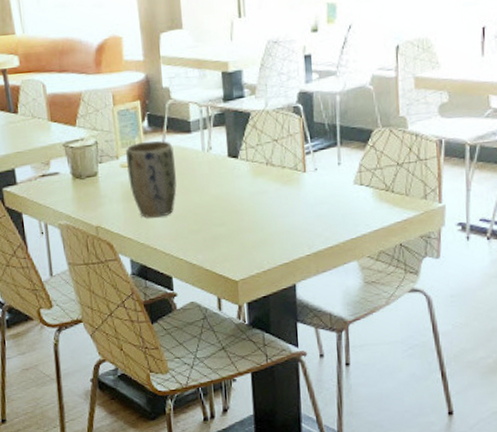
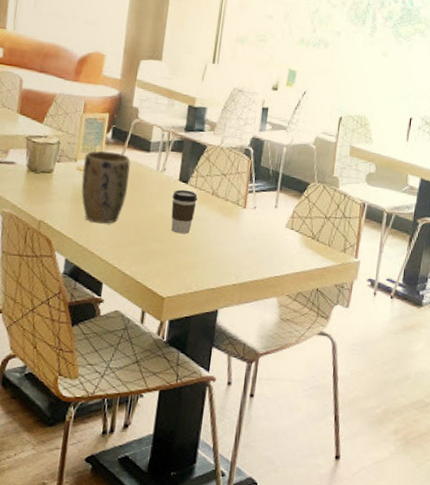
coffee cup: none [224,165,252,213] -> present [171,189,198,234]

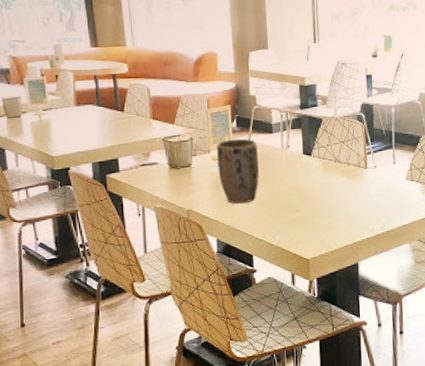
coffee cup: present [171,189,198,234] -> none [299,161,323,201]

